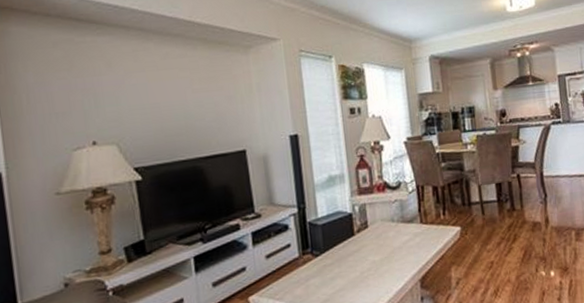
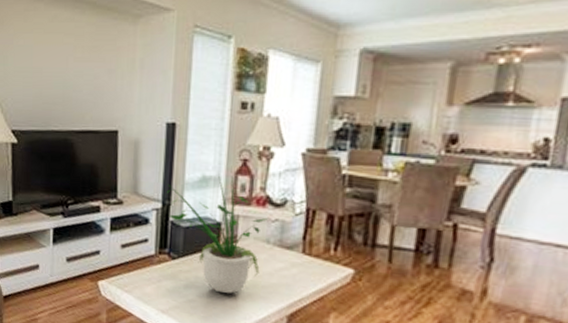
potted plant: none [299,166,391,276] -> present [166,170,269,294]

